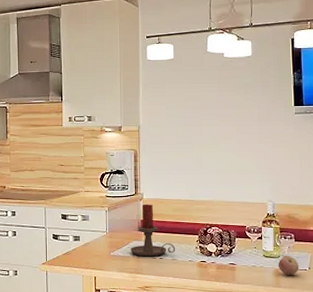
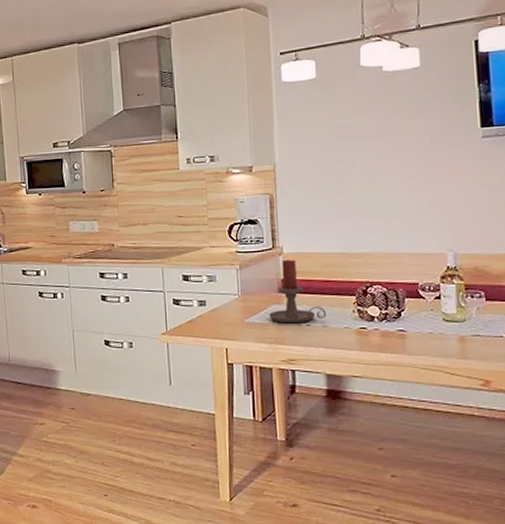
fruit: present [278,255,299,275] -> none [463,318,493,344]

